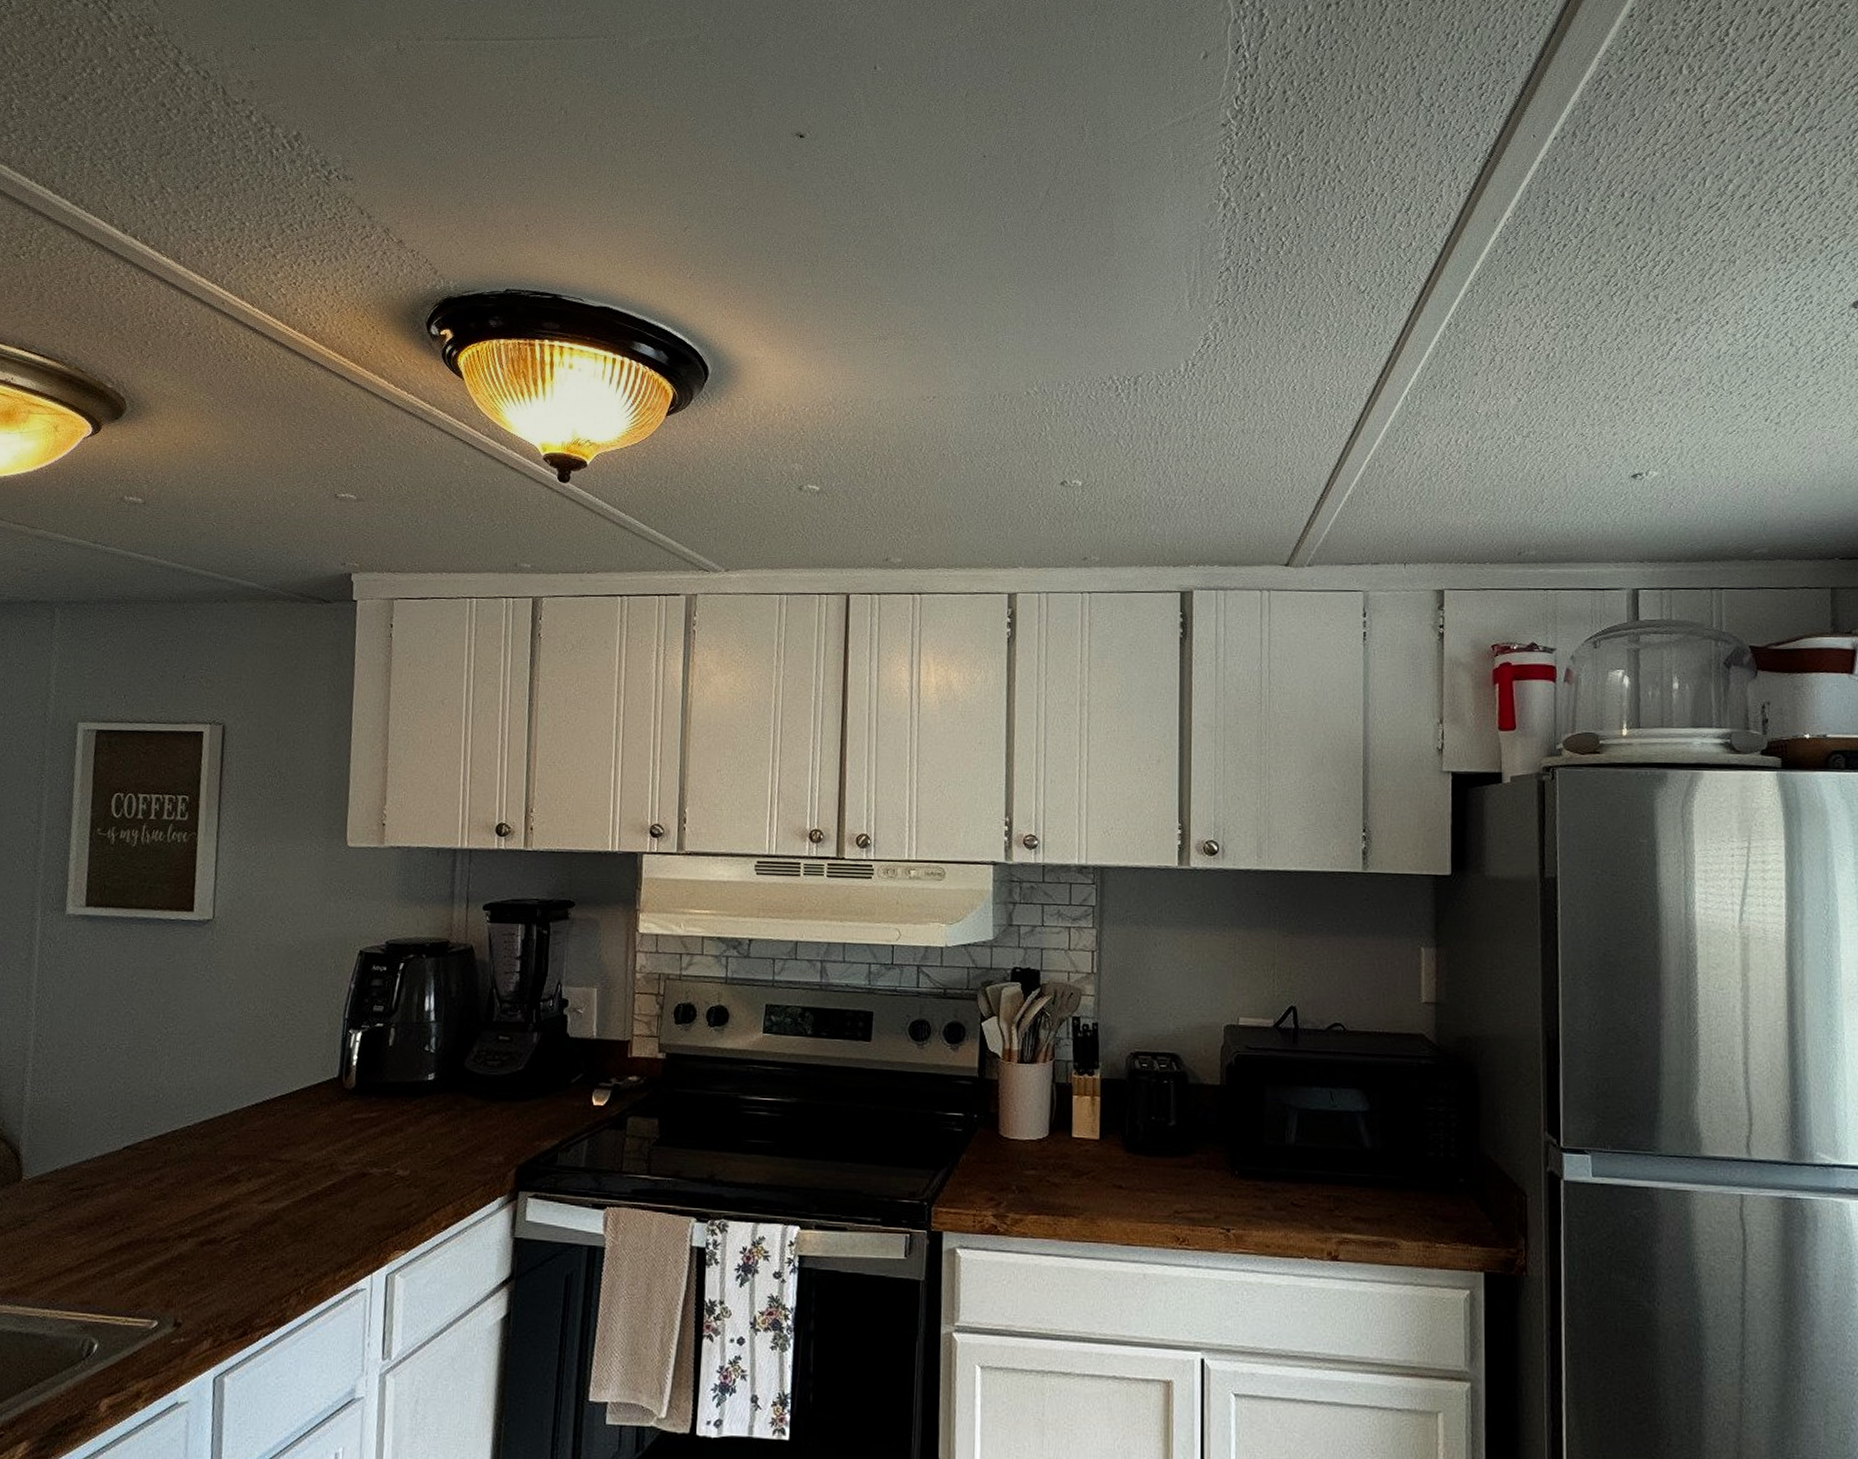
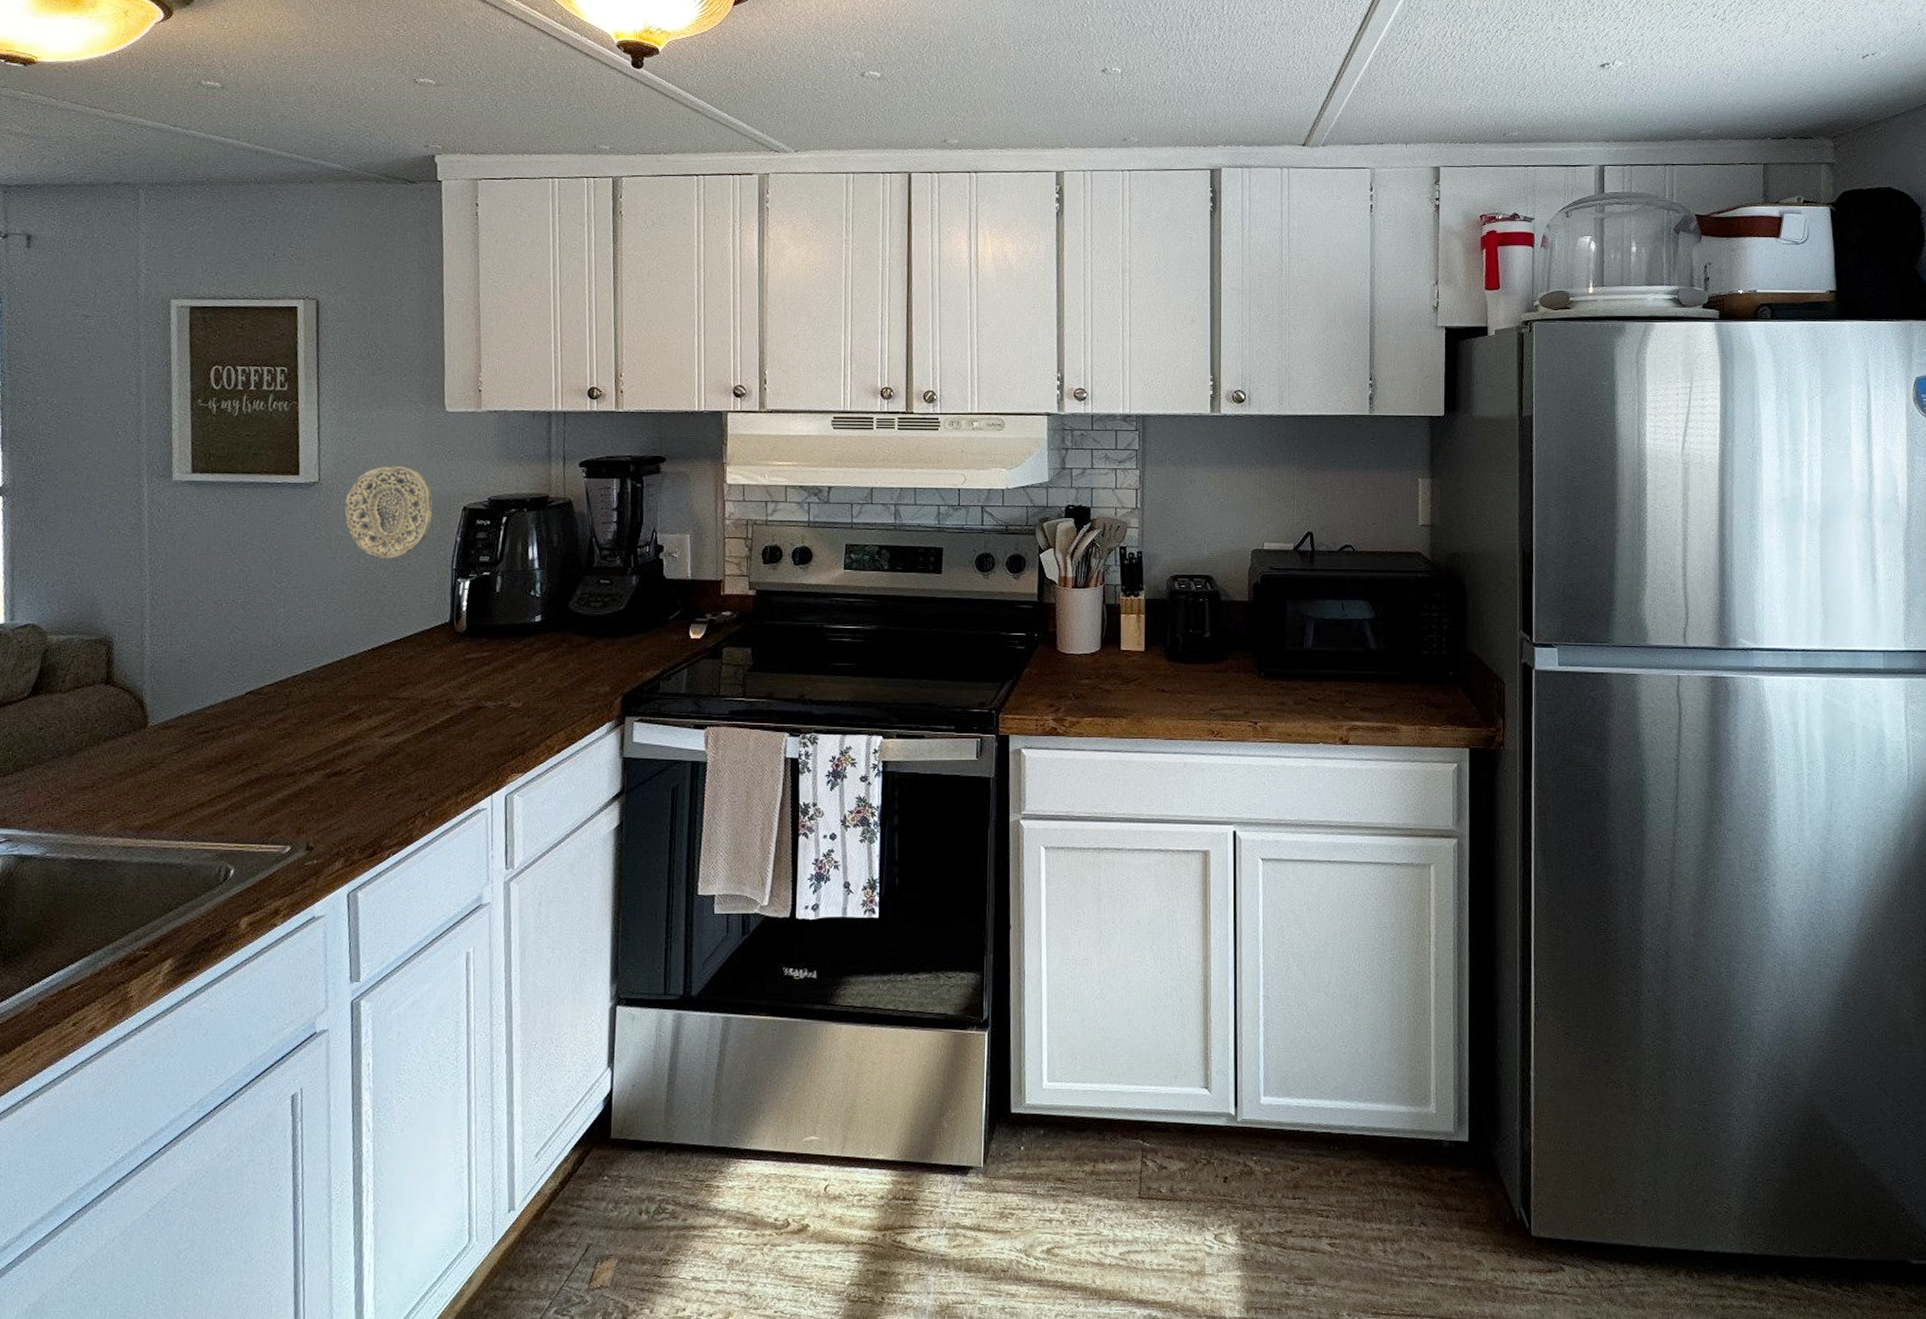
decorative plate: none [237,903,329,1006] -> present [344,465,433,559]

